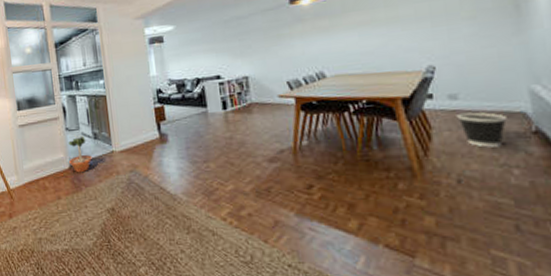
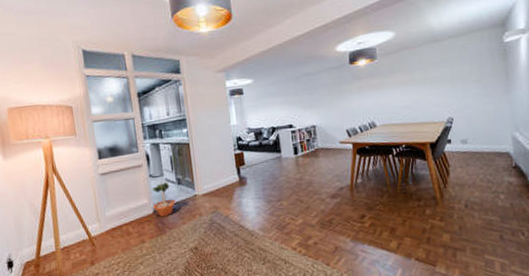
wastebasket: present [456,112,507,147] -> none [466,153,498,179]

